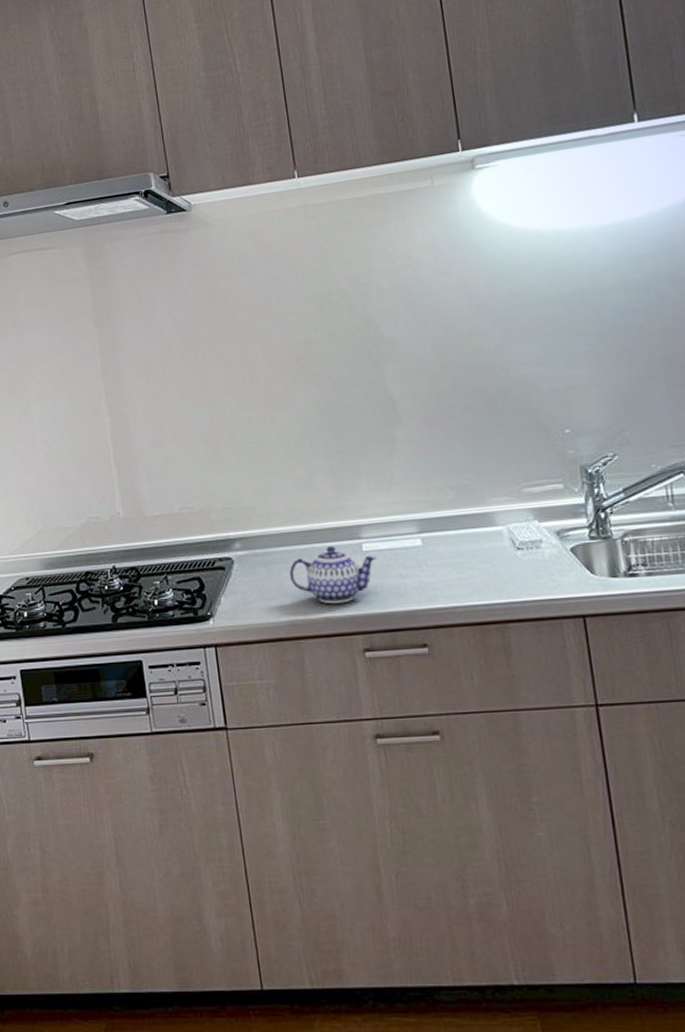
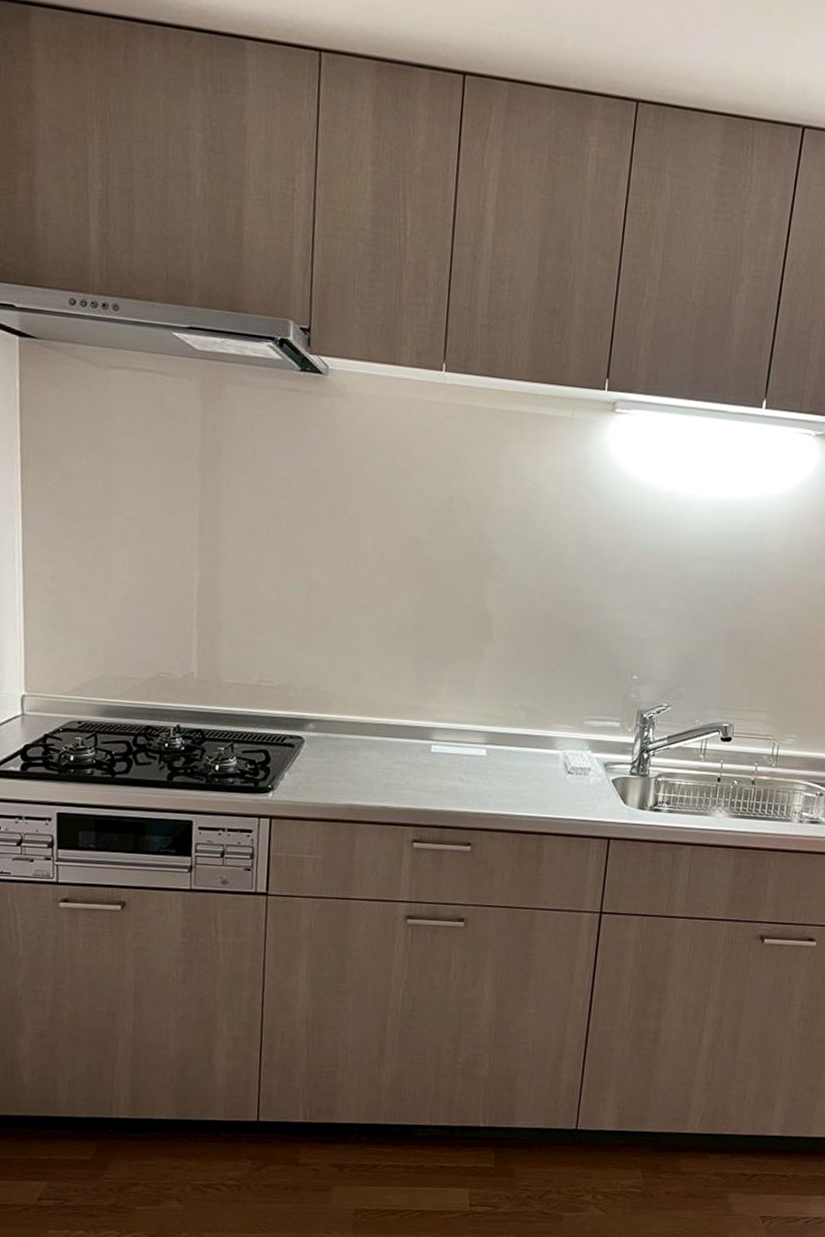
teapot: present [289,546,377,604] -> none [356,742,442,797]

